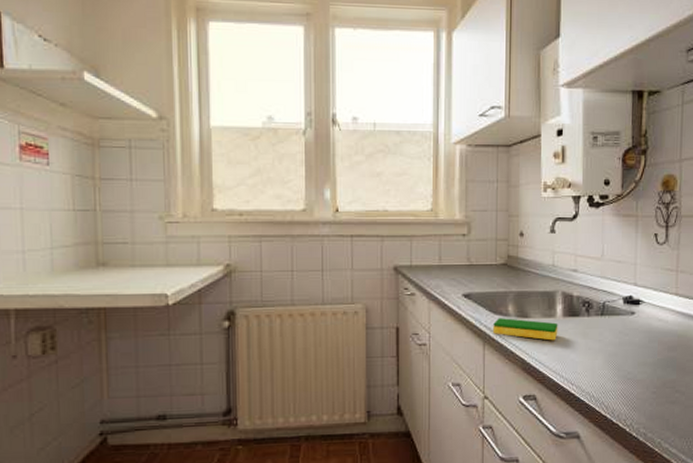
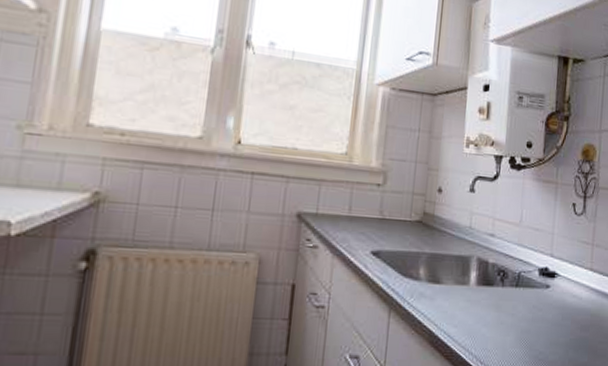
dish sponge: present [493,318,558,341] -> none [401,282,471,312]

